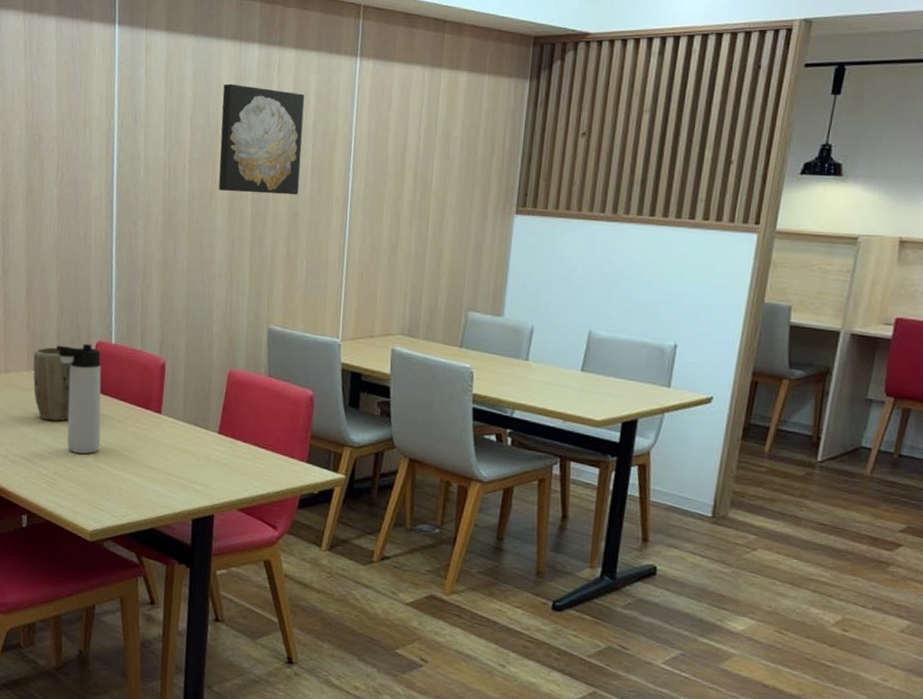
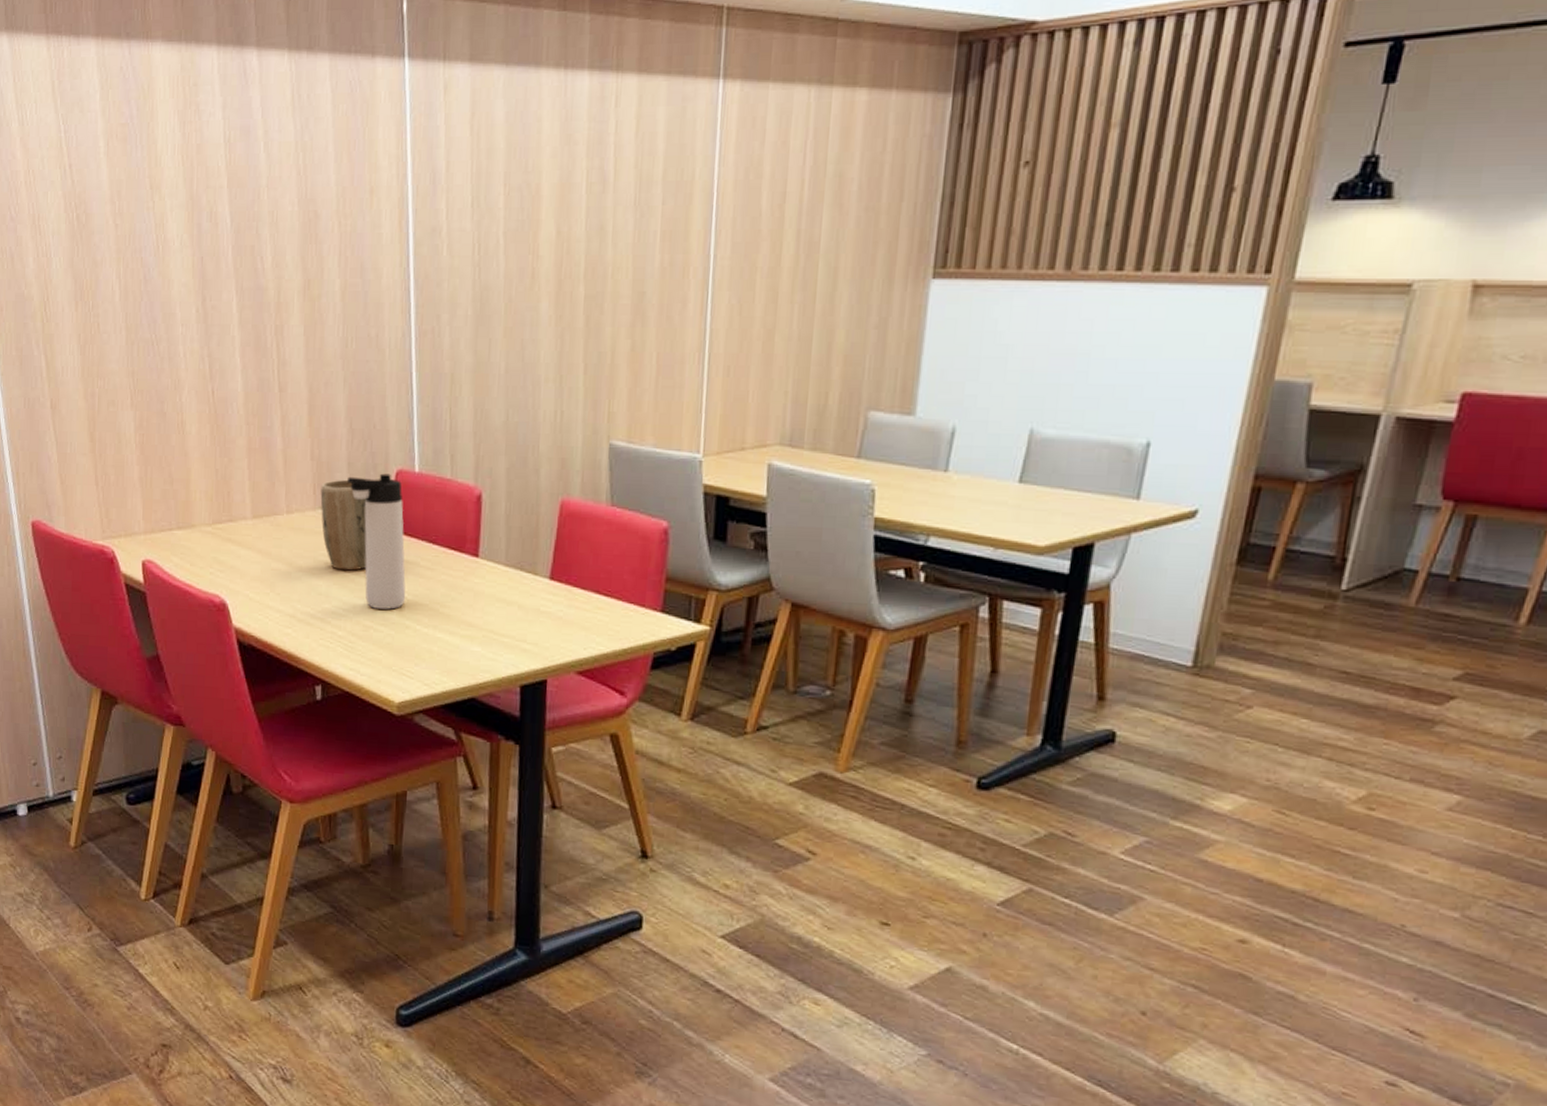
wall art: present [218,83,305,195] -> none [542,126,652,270]

